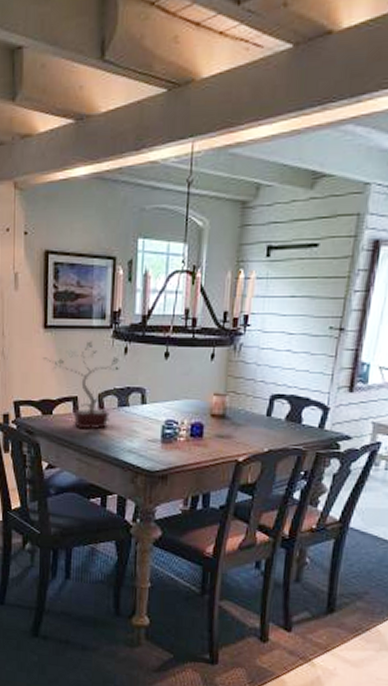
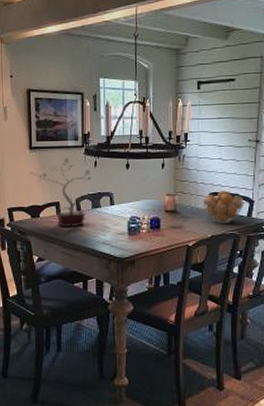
fruit basket: none [260,393,317,435] -> present [202,191,244,223]

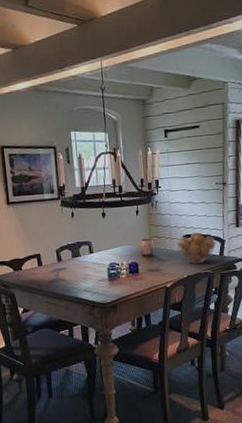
potted plant: present [29,158,92,228] -> none [8,210,70,279]

